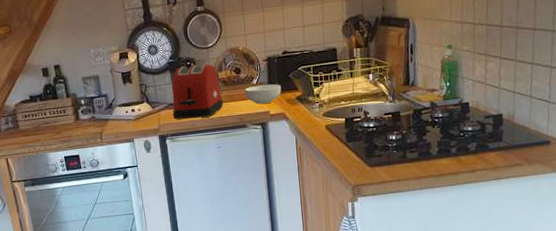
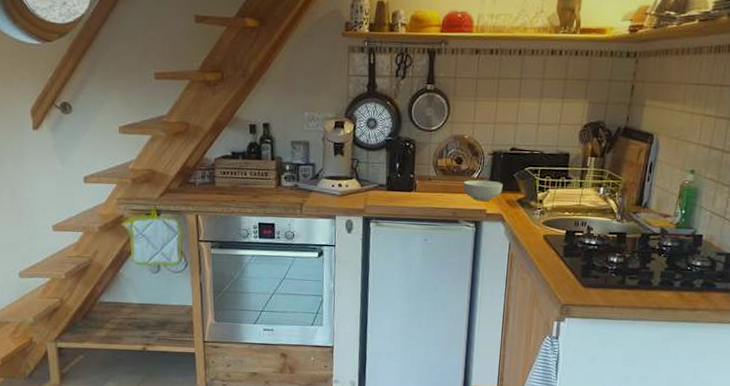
toaster: present [172,64,223,119] -> none [381,146,438,206]

